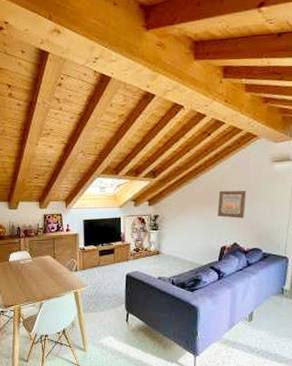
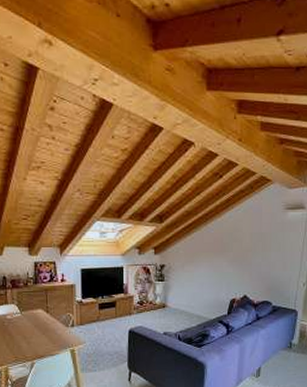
wall art: present [218,190,247,219] -> none [228,239,258,269]

